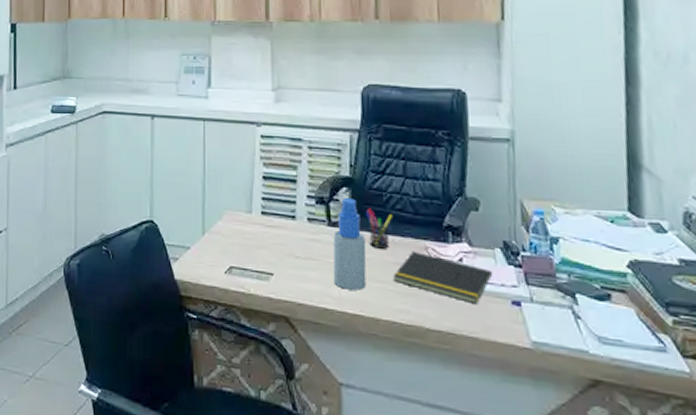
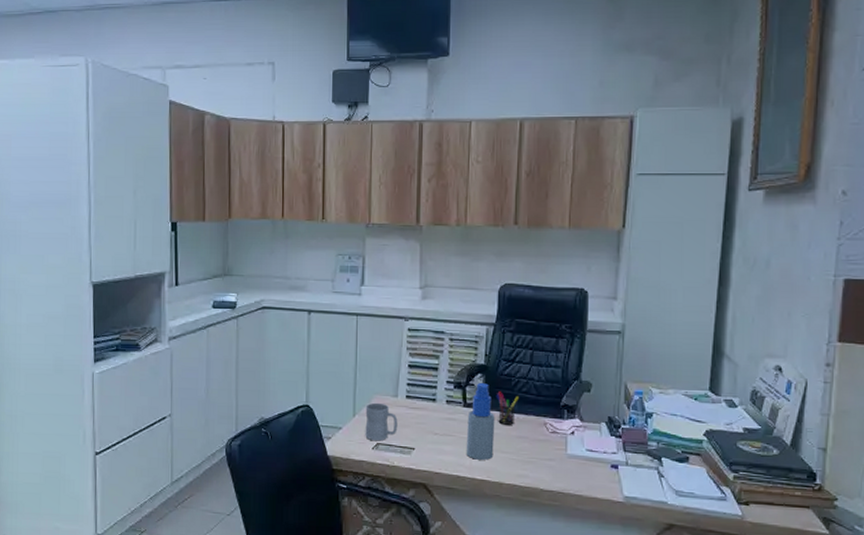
mug: none [216,219,253,265] -> present [365,402,398,442]
notepad: present [393,252,493,303] -> none [516,427,598,468]

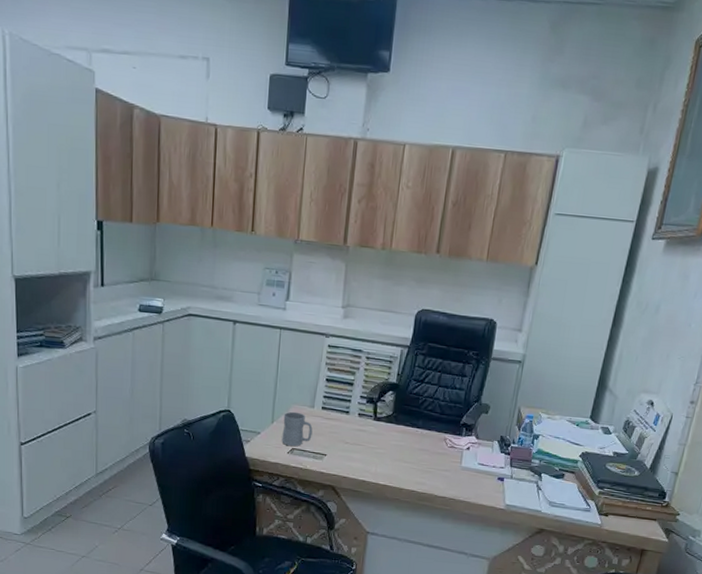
spray bottle: present [466,383,495,460] -> none [372,399,402,468]
pen holder: present [496,392,518,425] -> none [403,408,424,439]

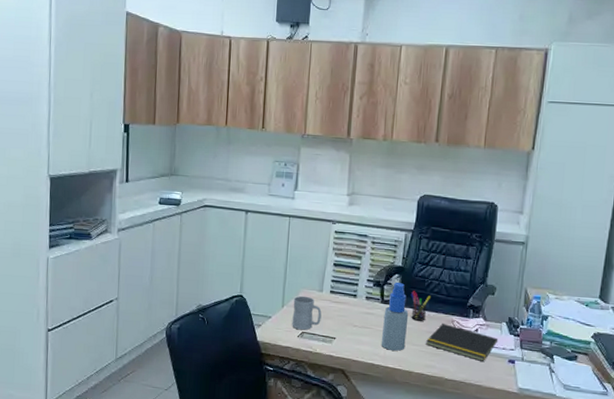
spray bottle: none [372,399,402,468] -> present [381,283,409,351]
pen holder: none [403,408,424,439] -> present [410,291,430,321]
notepad: none [417,442,489,479] -> present [426,324,499,361]

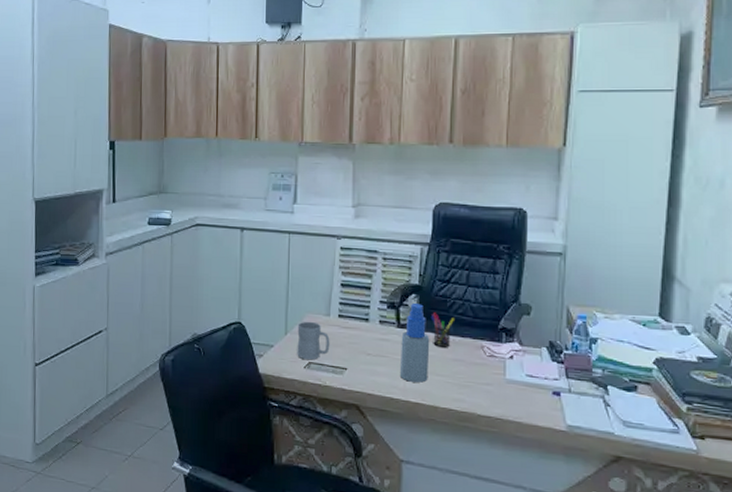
notepad: present [426,324,499,361] -> none [452,350,539,394]

